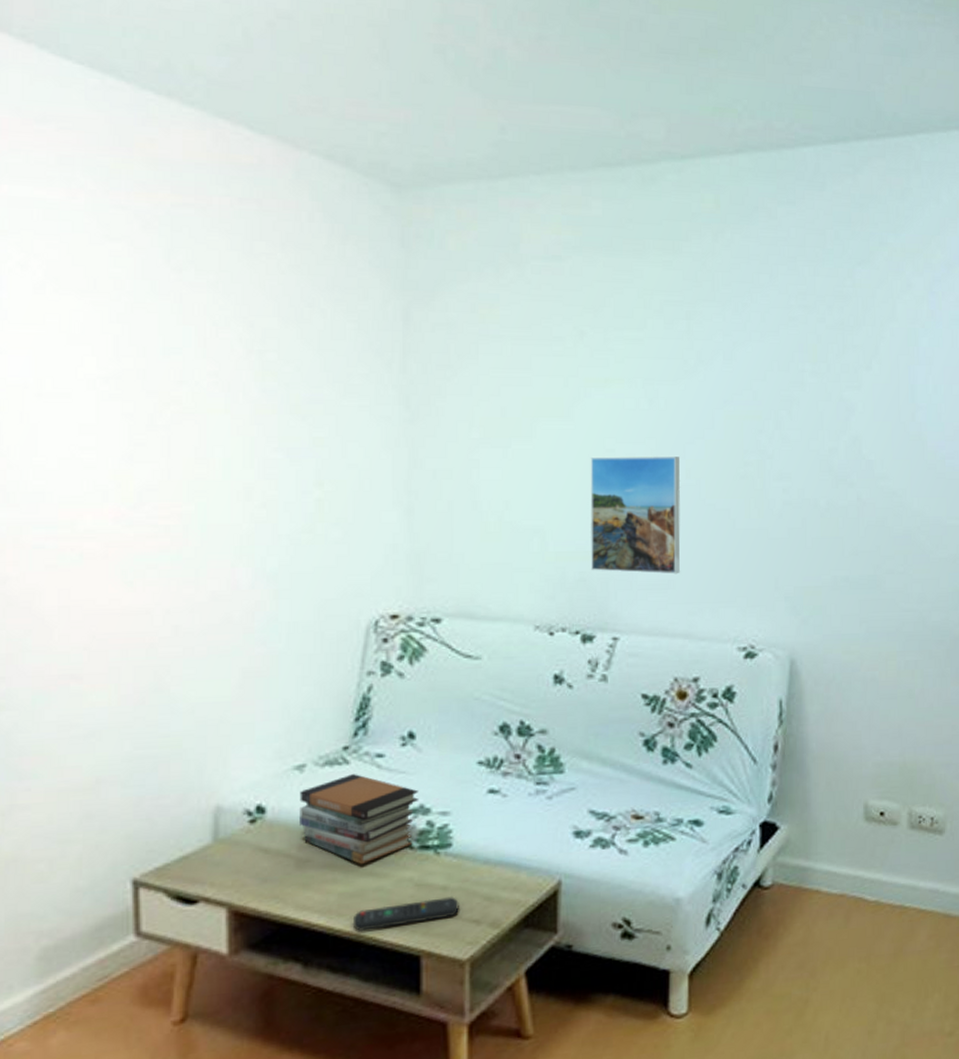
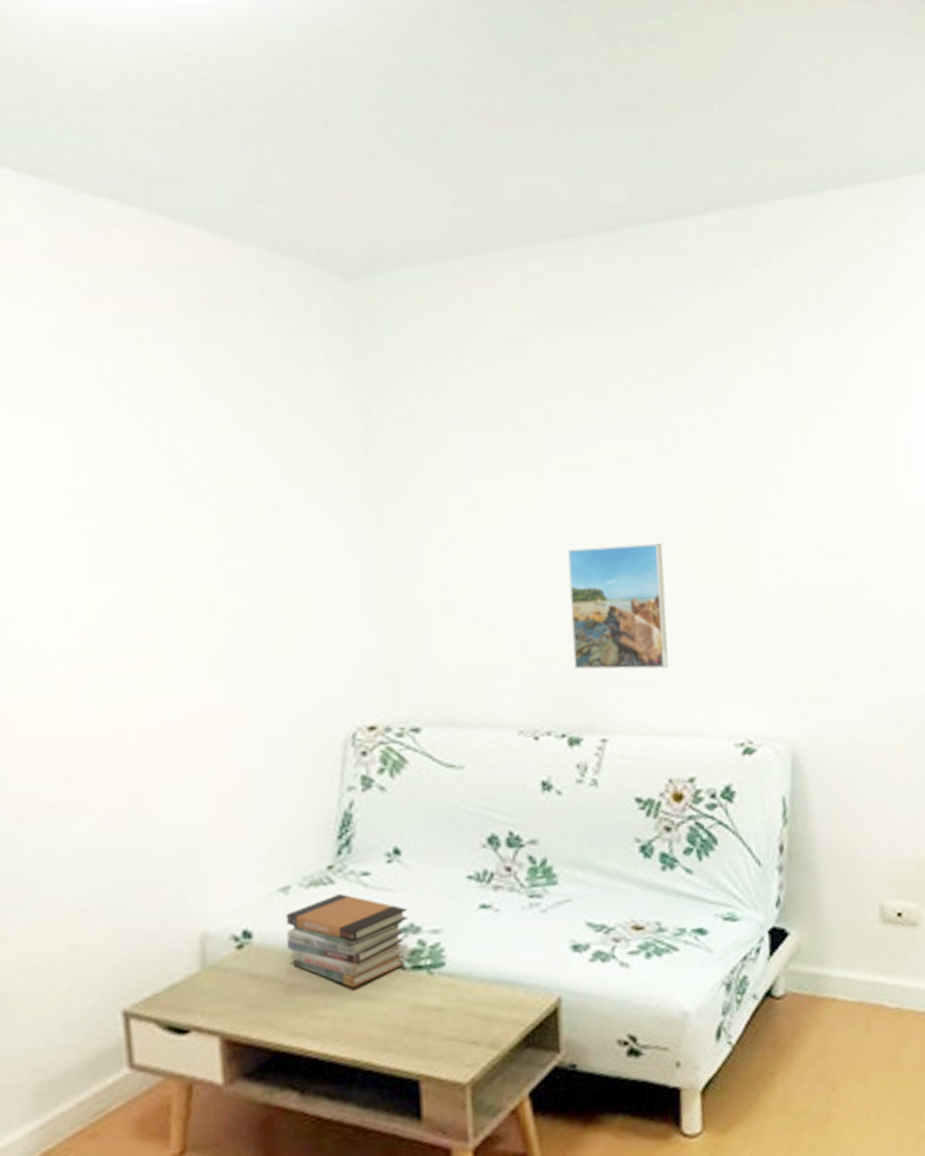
remote control: present [352,897,459,932] -> none [347,1018,457,1058]

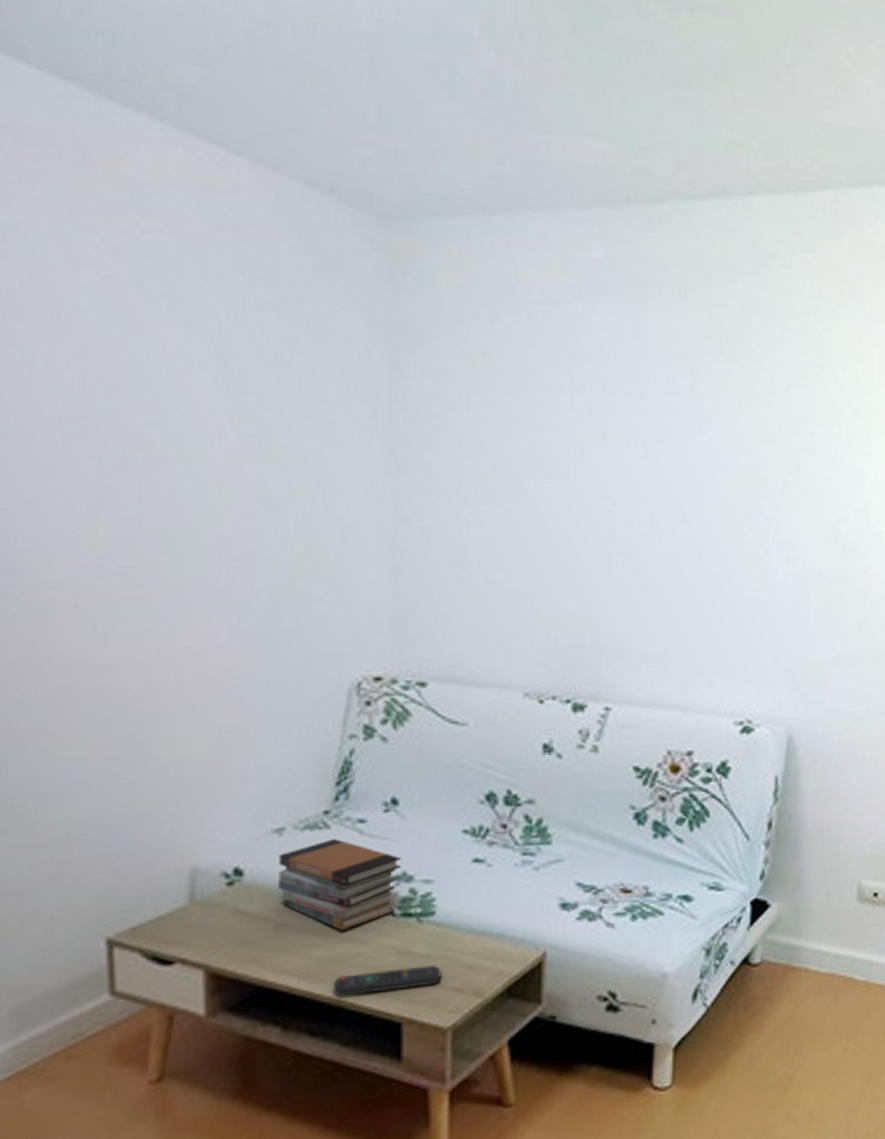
remote control: none [347,1018,457,1058] -> present [332,965,442,998]
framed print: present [567,543,669,670] -> none [584,518,679,644]

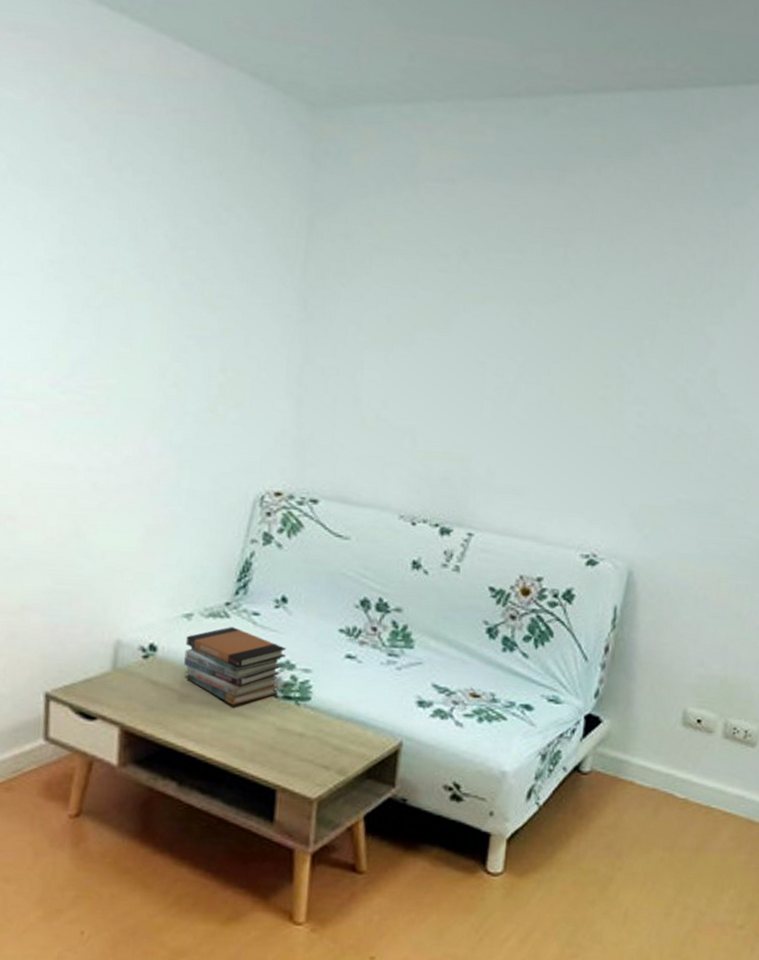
remote control: present [332,965,442,998] -> none [221,742,313,763]

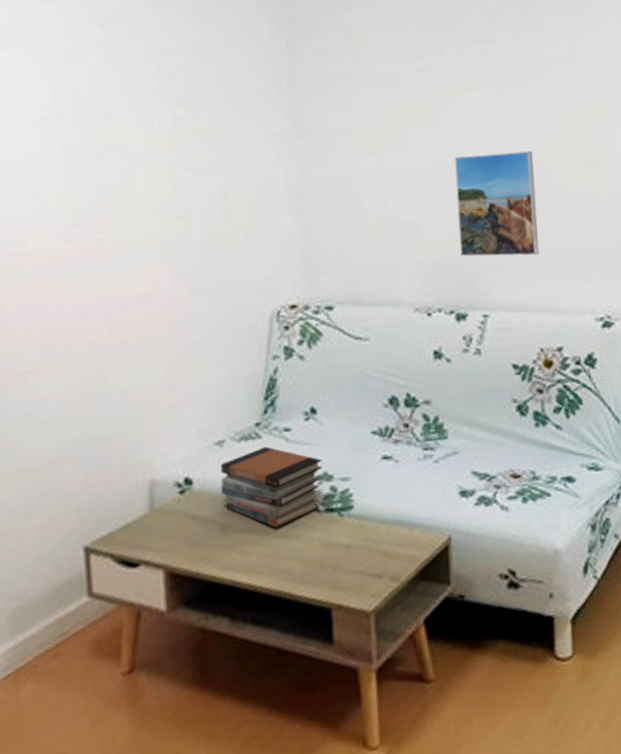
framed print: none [455,368,545,482] -> present [454,151,539,257]

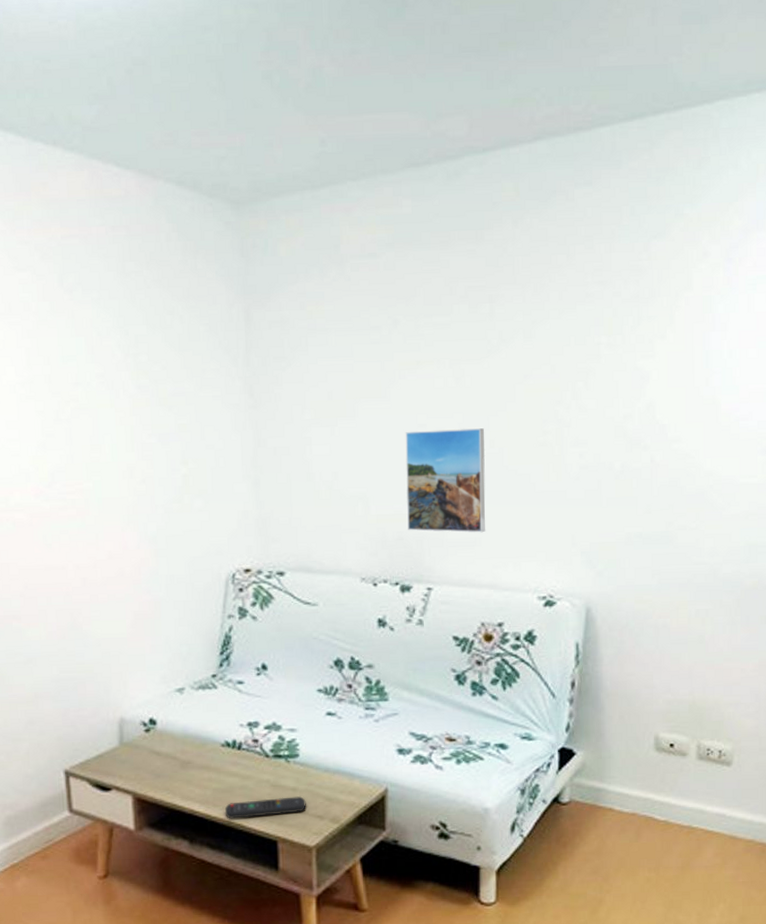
book stack: present [220,447,322,528] -> none [181,696,271,768]
remote control: none [270,554,363,588] -> present [224,796,306,820]

